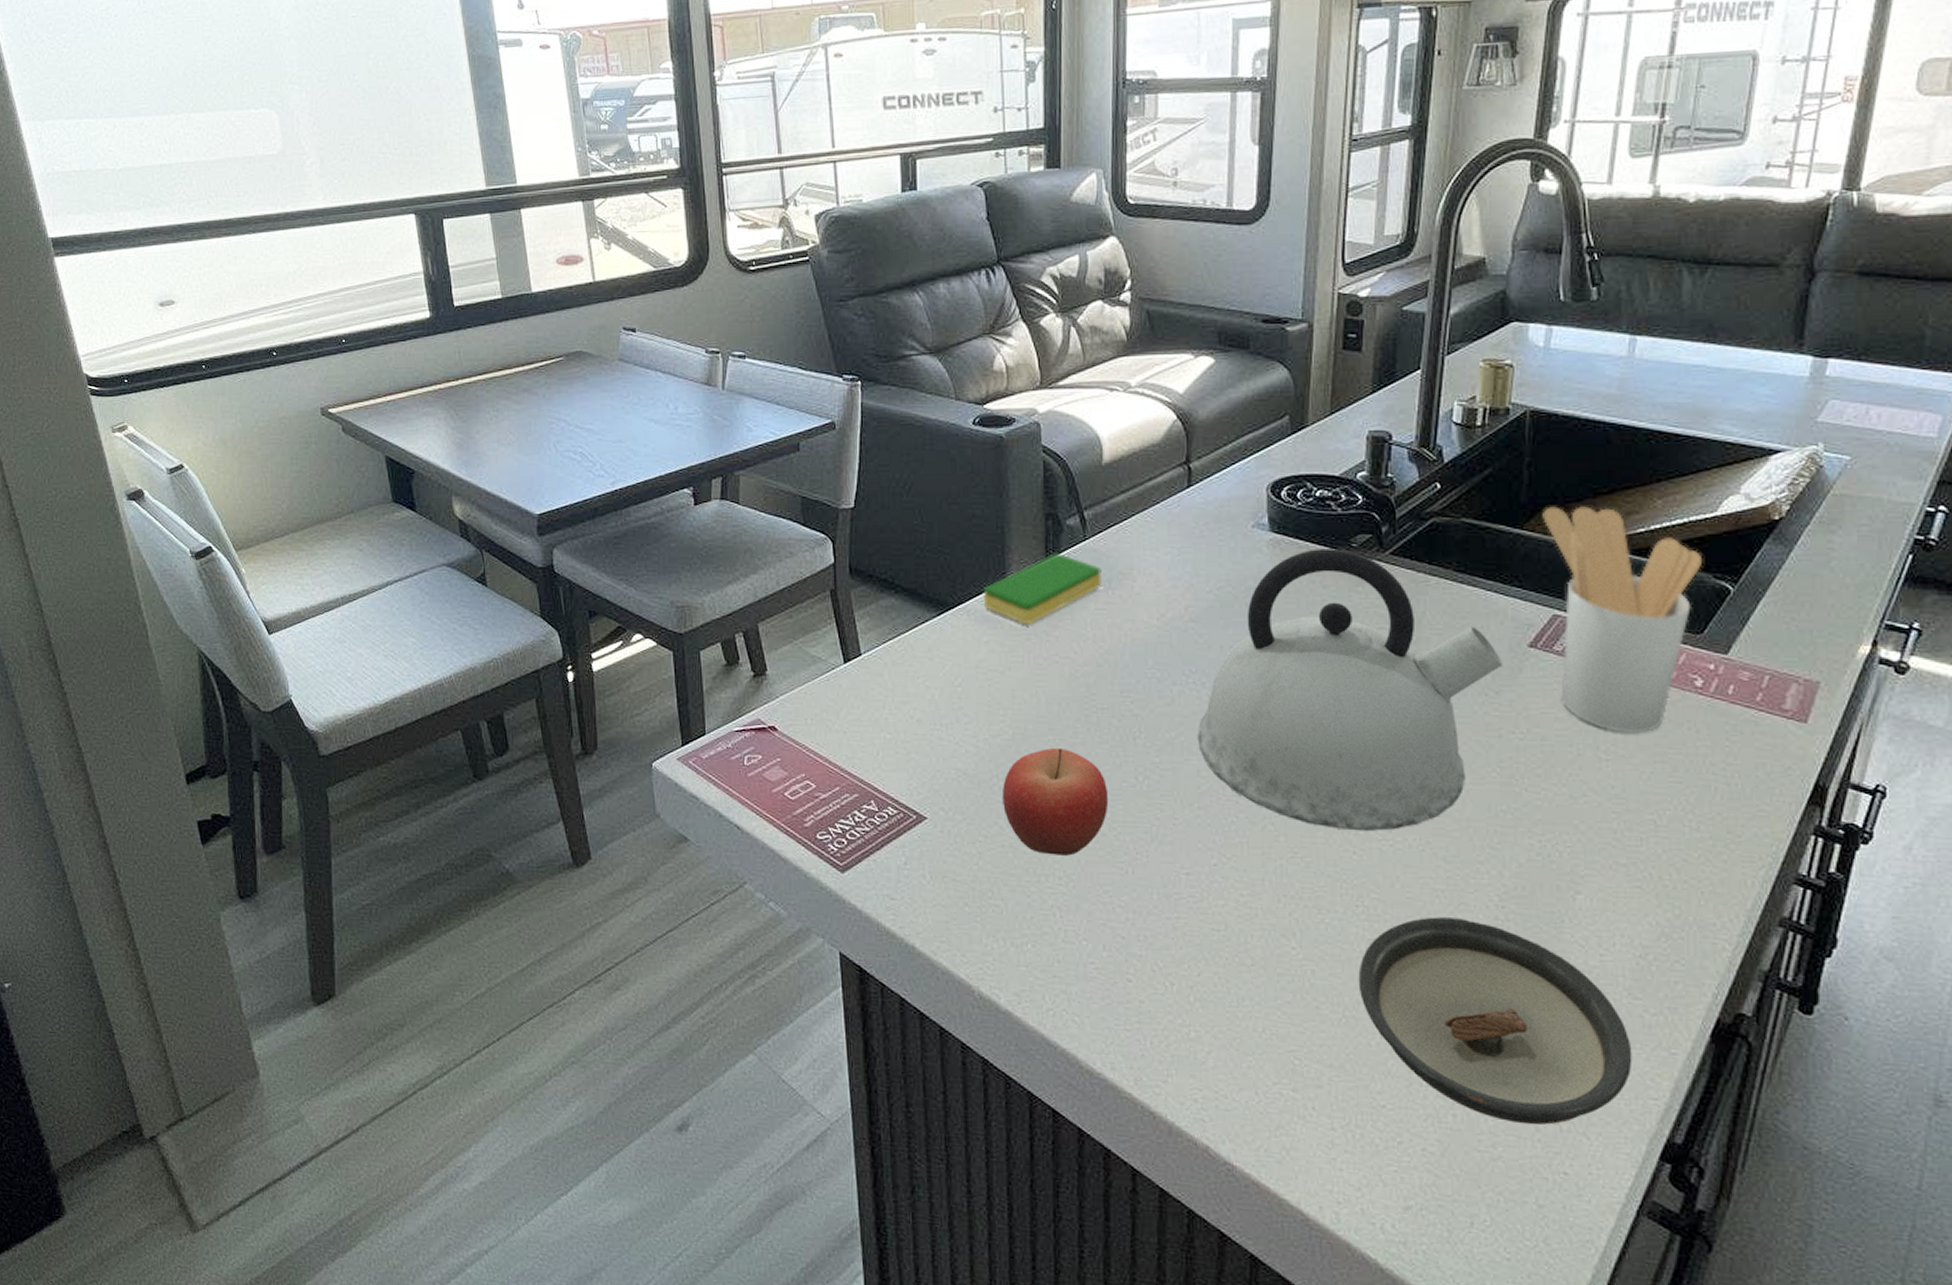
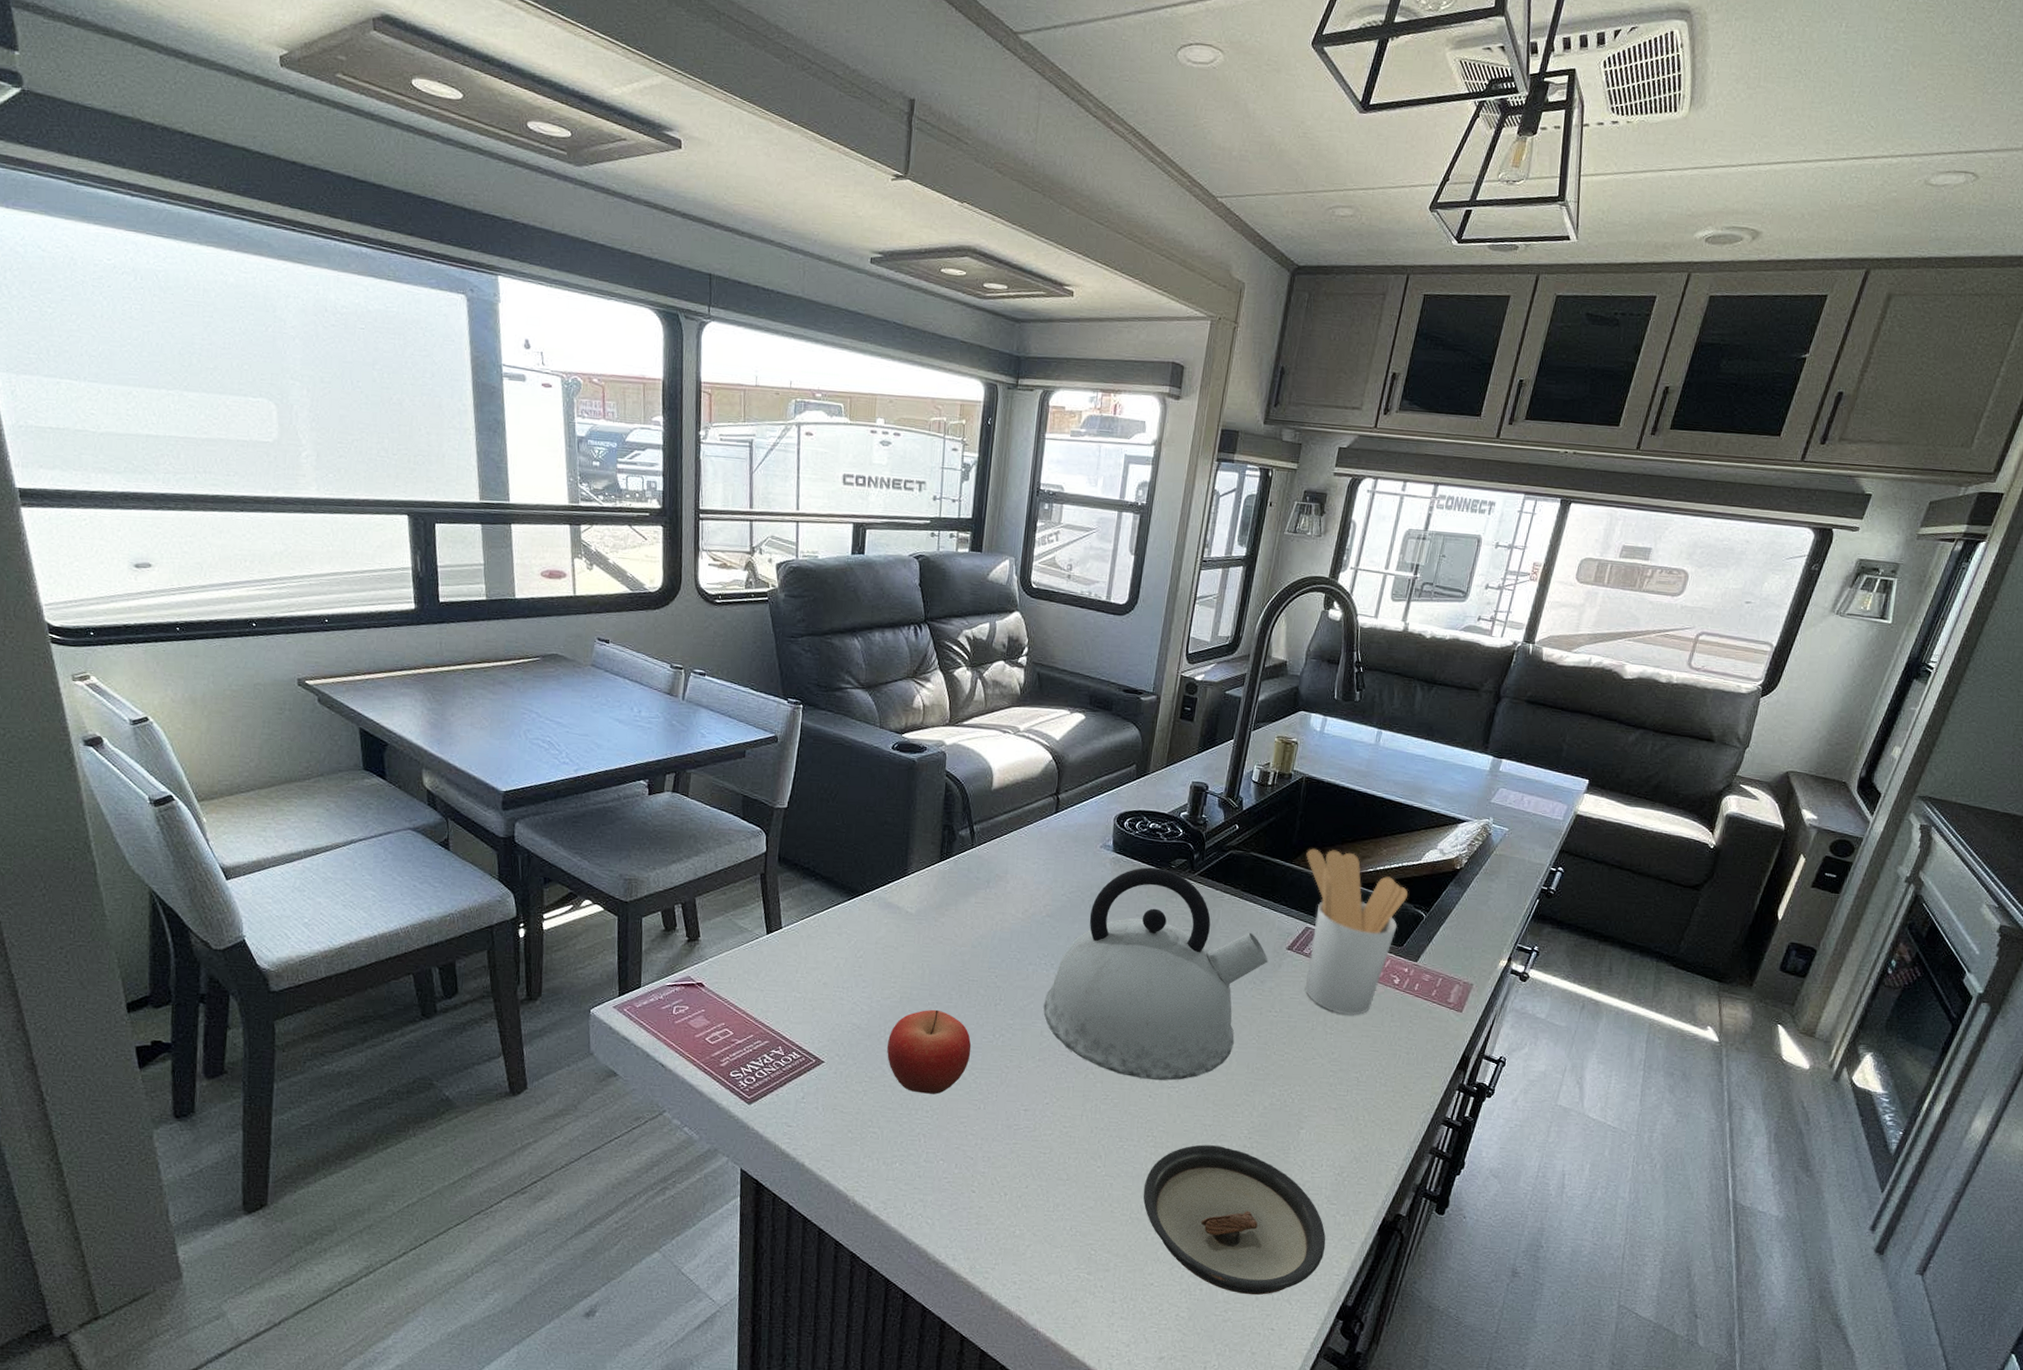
dish sponge: present [984,553,1102,625] -> none [887,857,983,912]

